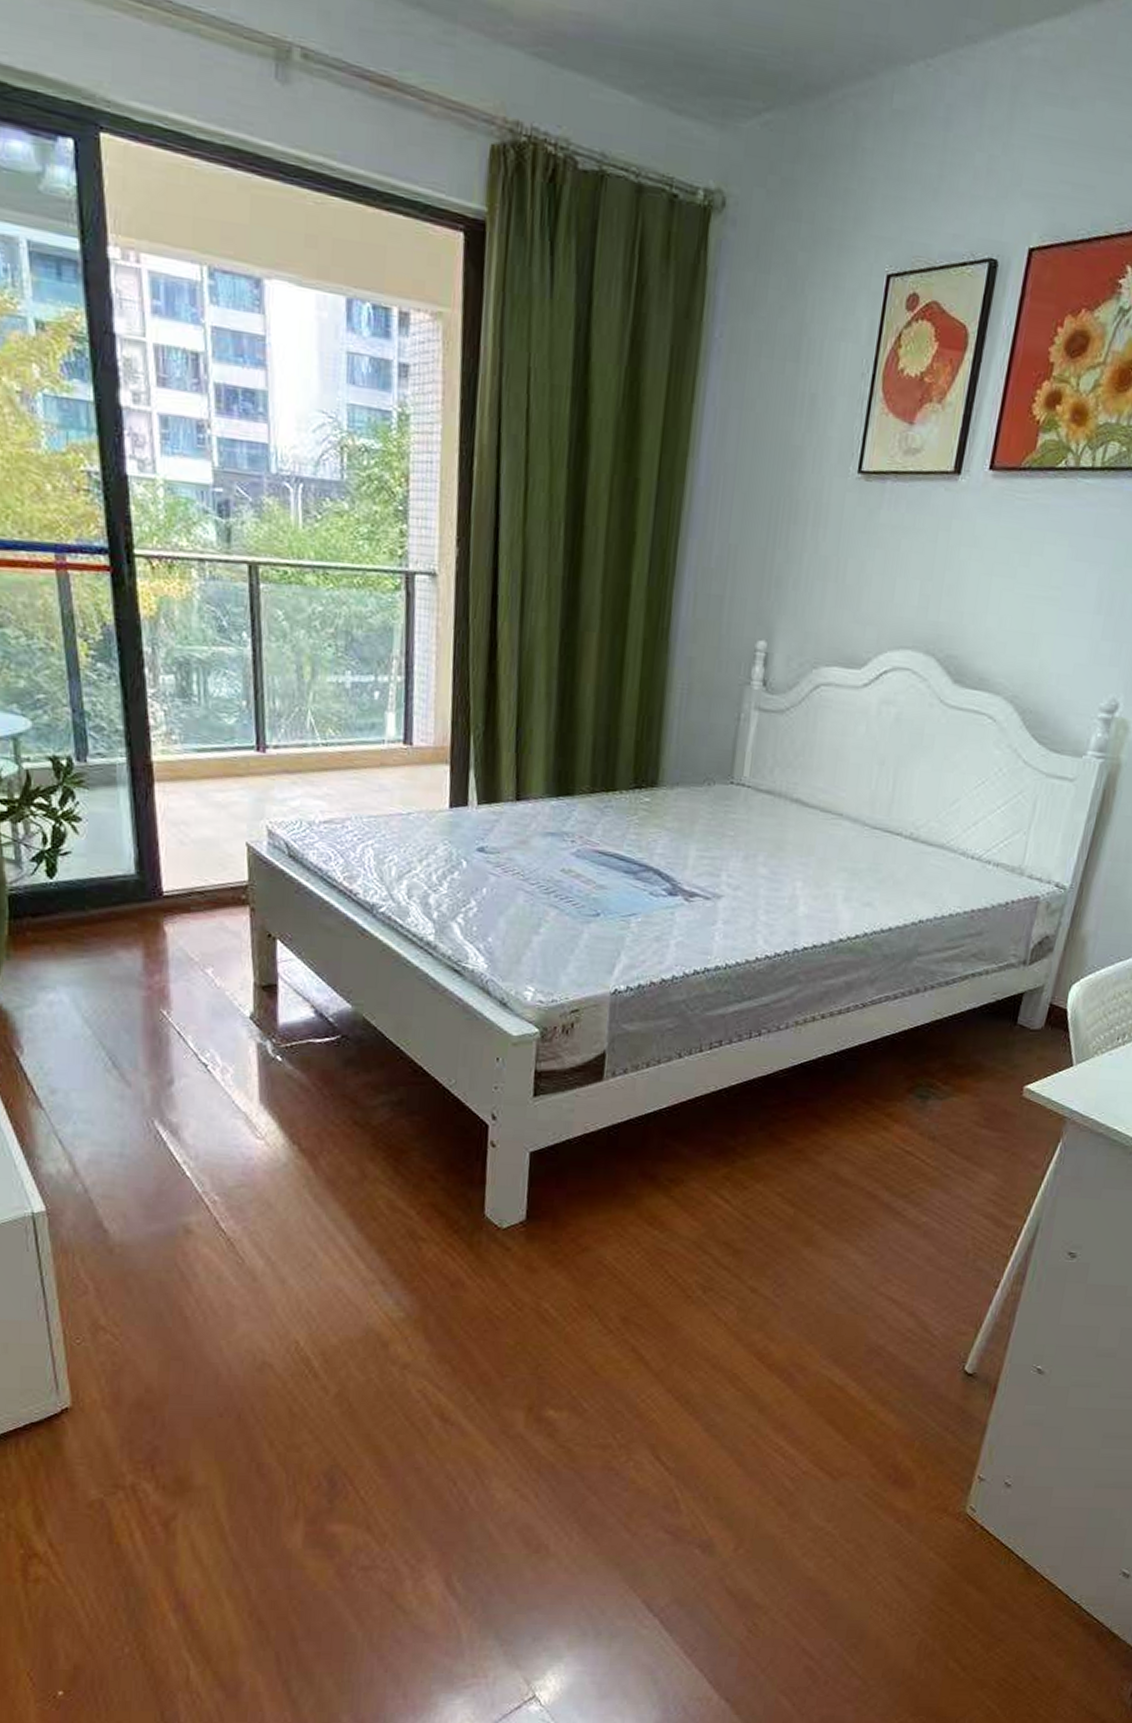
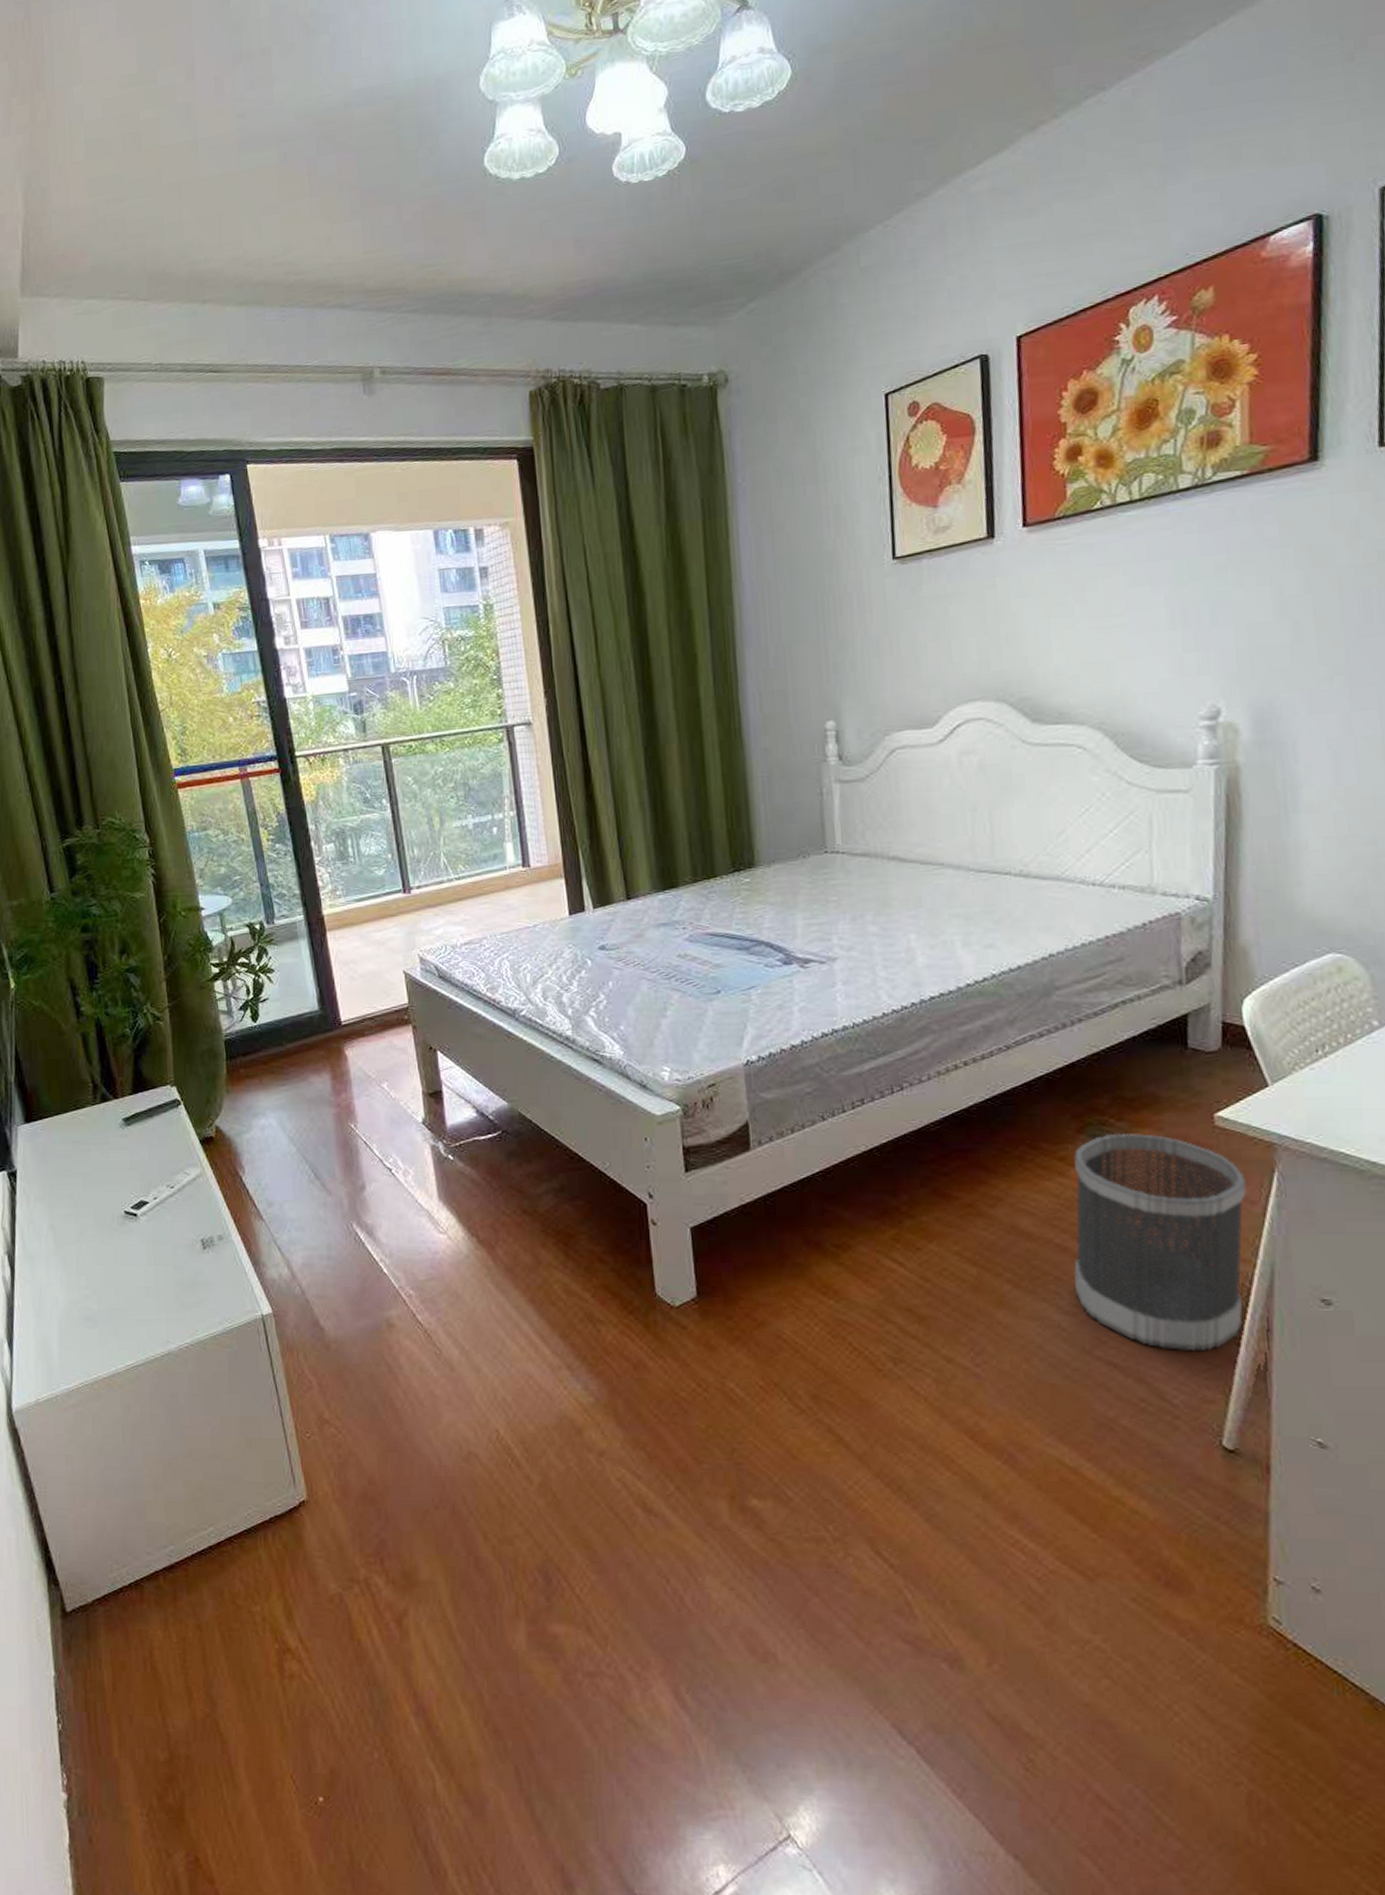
wastebasket: none [874,1096,1036,1292] -> present [1073,1134,1247,1352]

